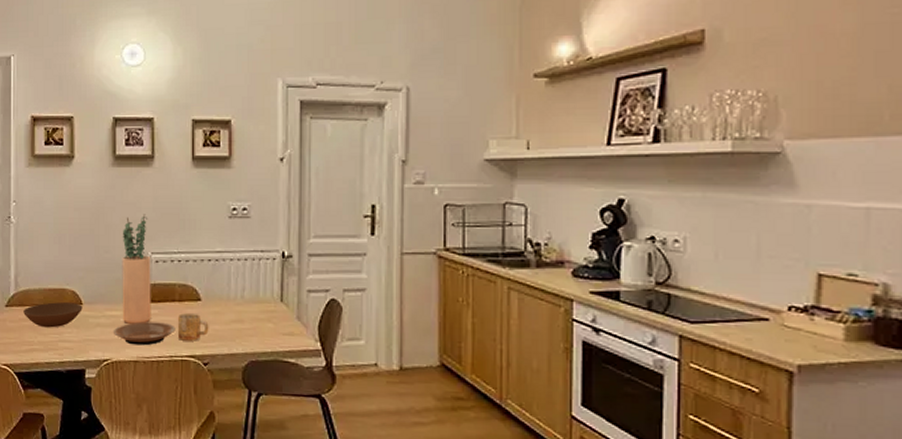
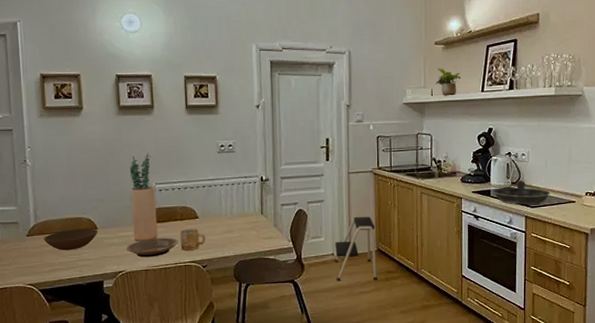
step stool: none [378,314,441,408] -> present [335,216,378,281]
potted plant: none [534,110,575,151] -> present [436,68,461,96]
frying pan: none [625,280,723,320] -> present [494,180,550,206]

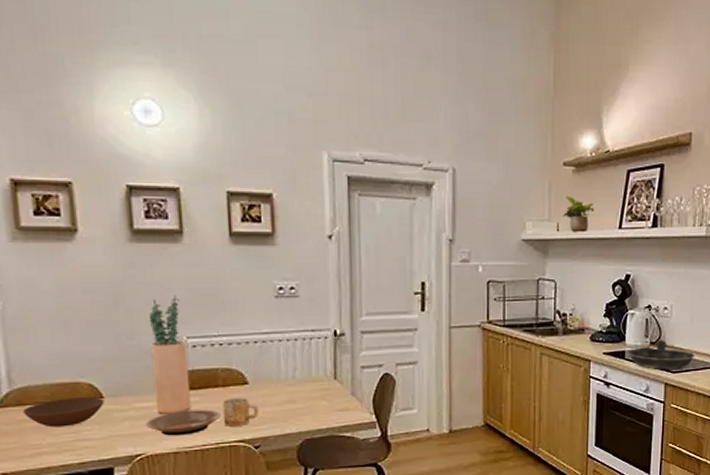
step stool: present [335,216,378,281] -> none [430,382,485,464]

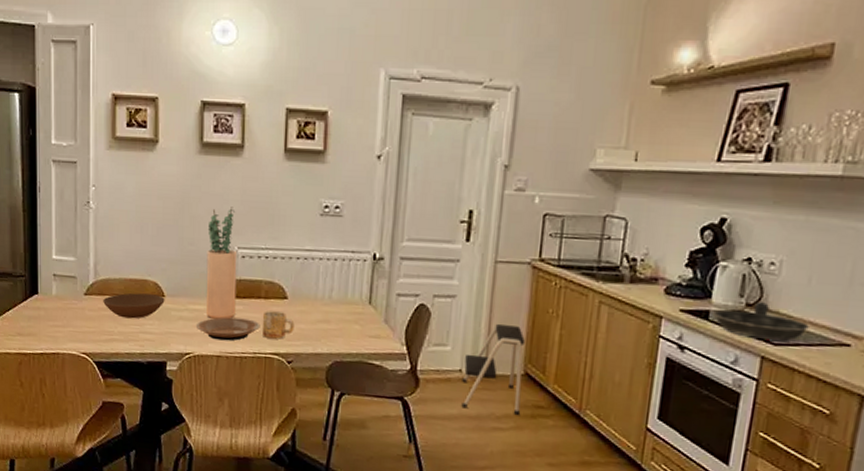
step stool: none [430,382,485,464] -> present [461,323,525,415]
potted plant: present [563,196,595,233] -> none [644,120,687,164]

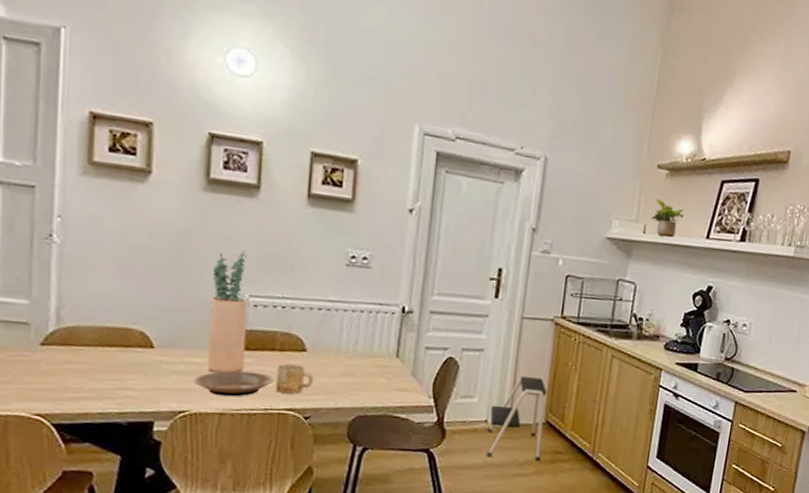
bowl: present [103,293,165,319] -> none [68,343,154,374]
potted plant: none [644,120,687,164] -> present [651,199,684,238]
frying pan: present [714,302,809,342] -> none [702,356,769,390]

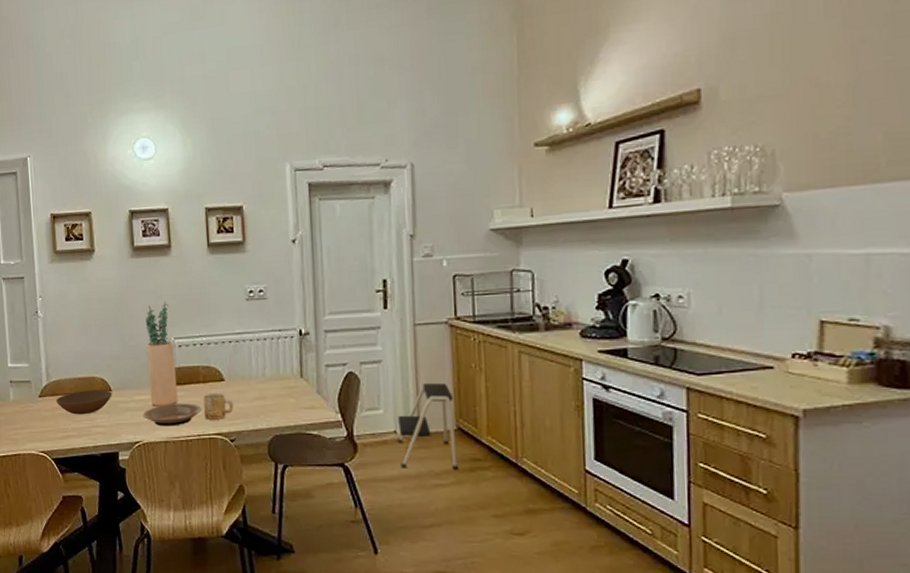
bowl: none [68,343,154,374] -> present [56,390,112,415]
potted plant: present [651,199,684,238] -> none [537,178,577,217]

